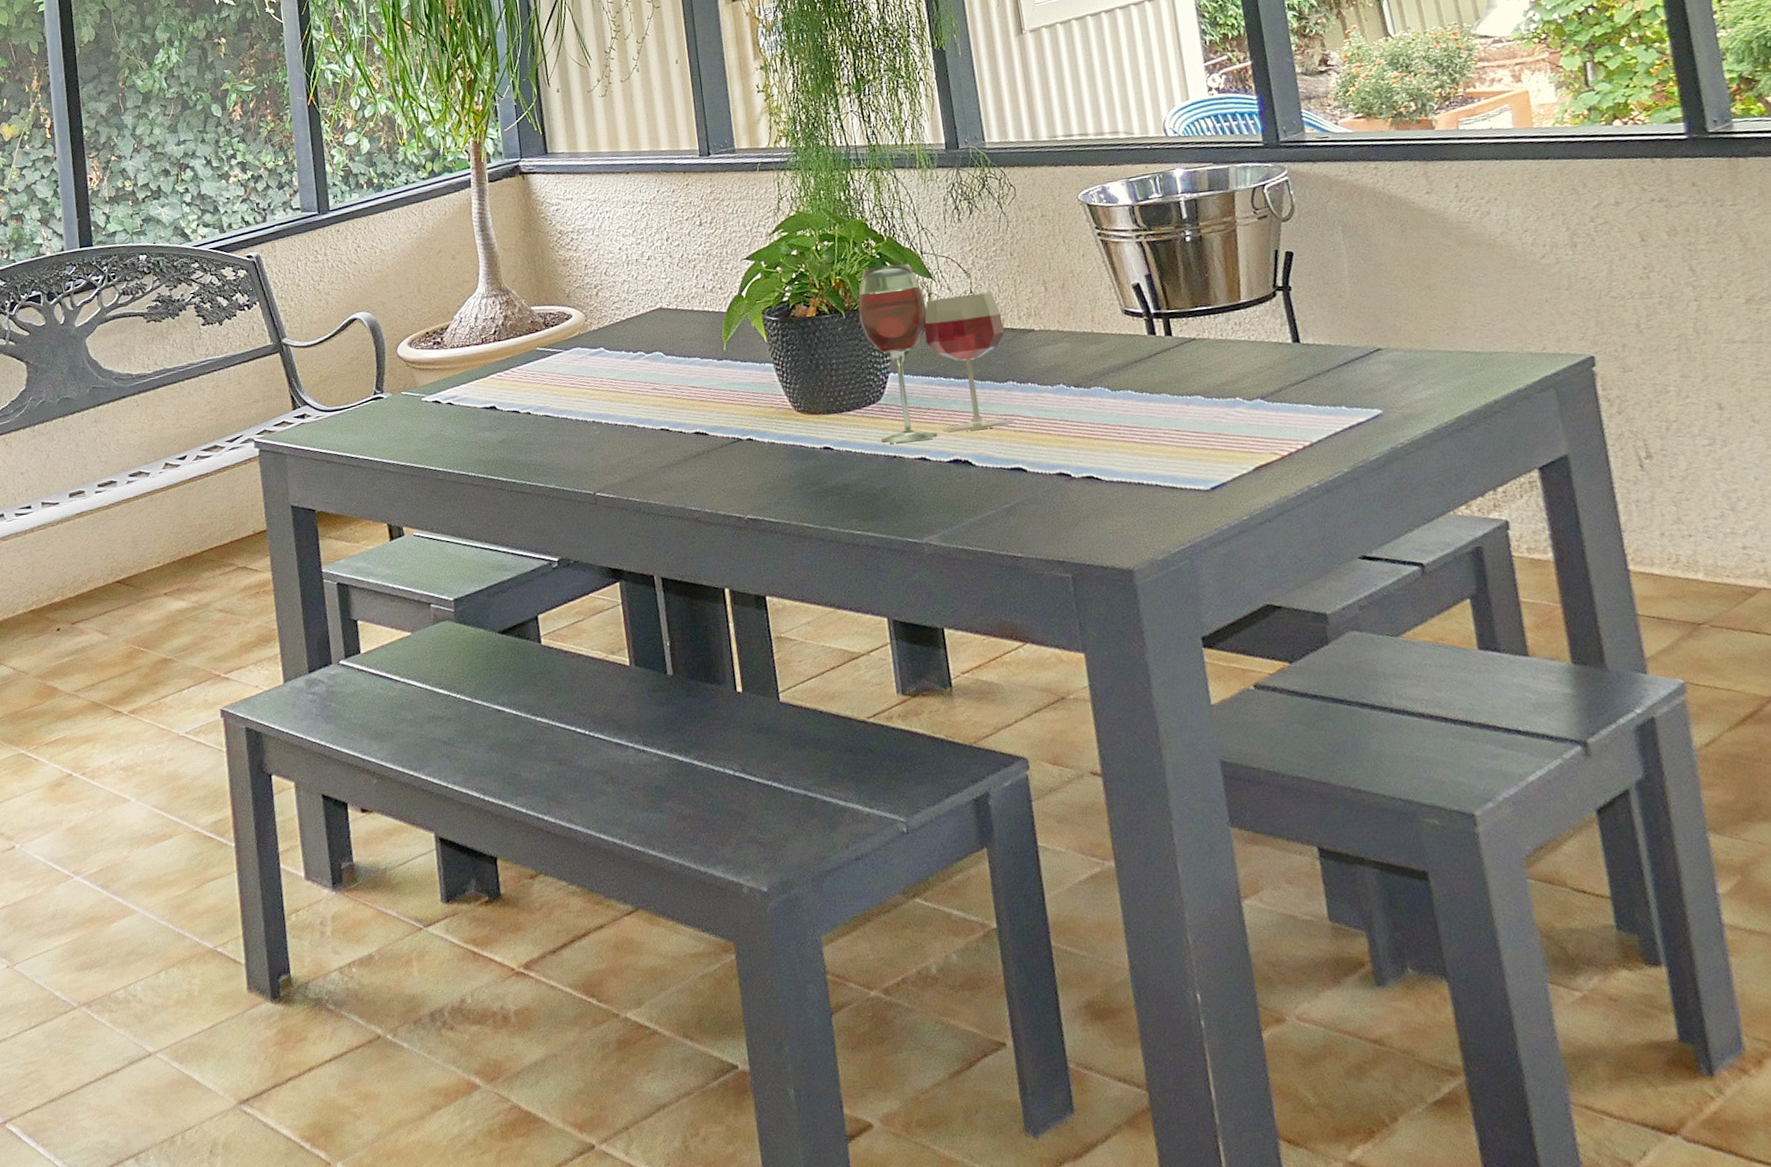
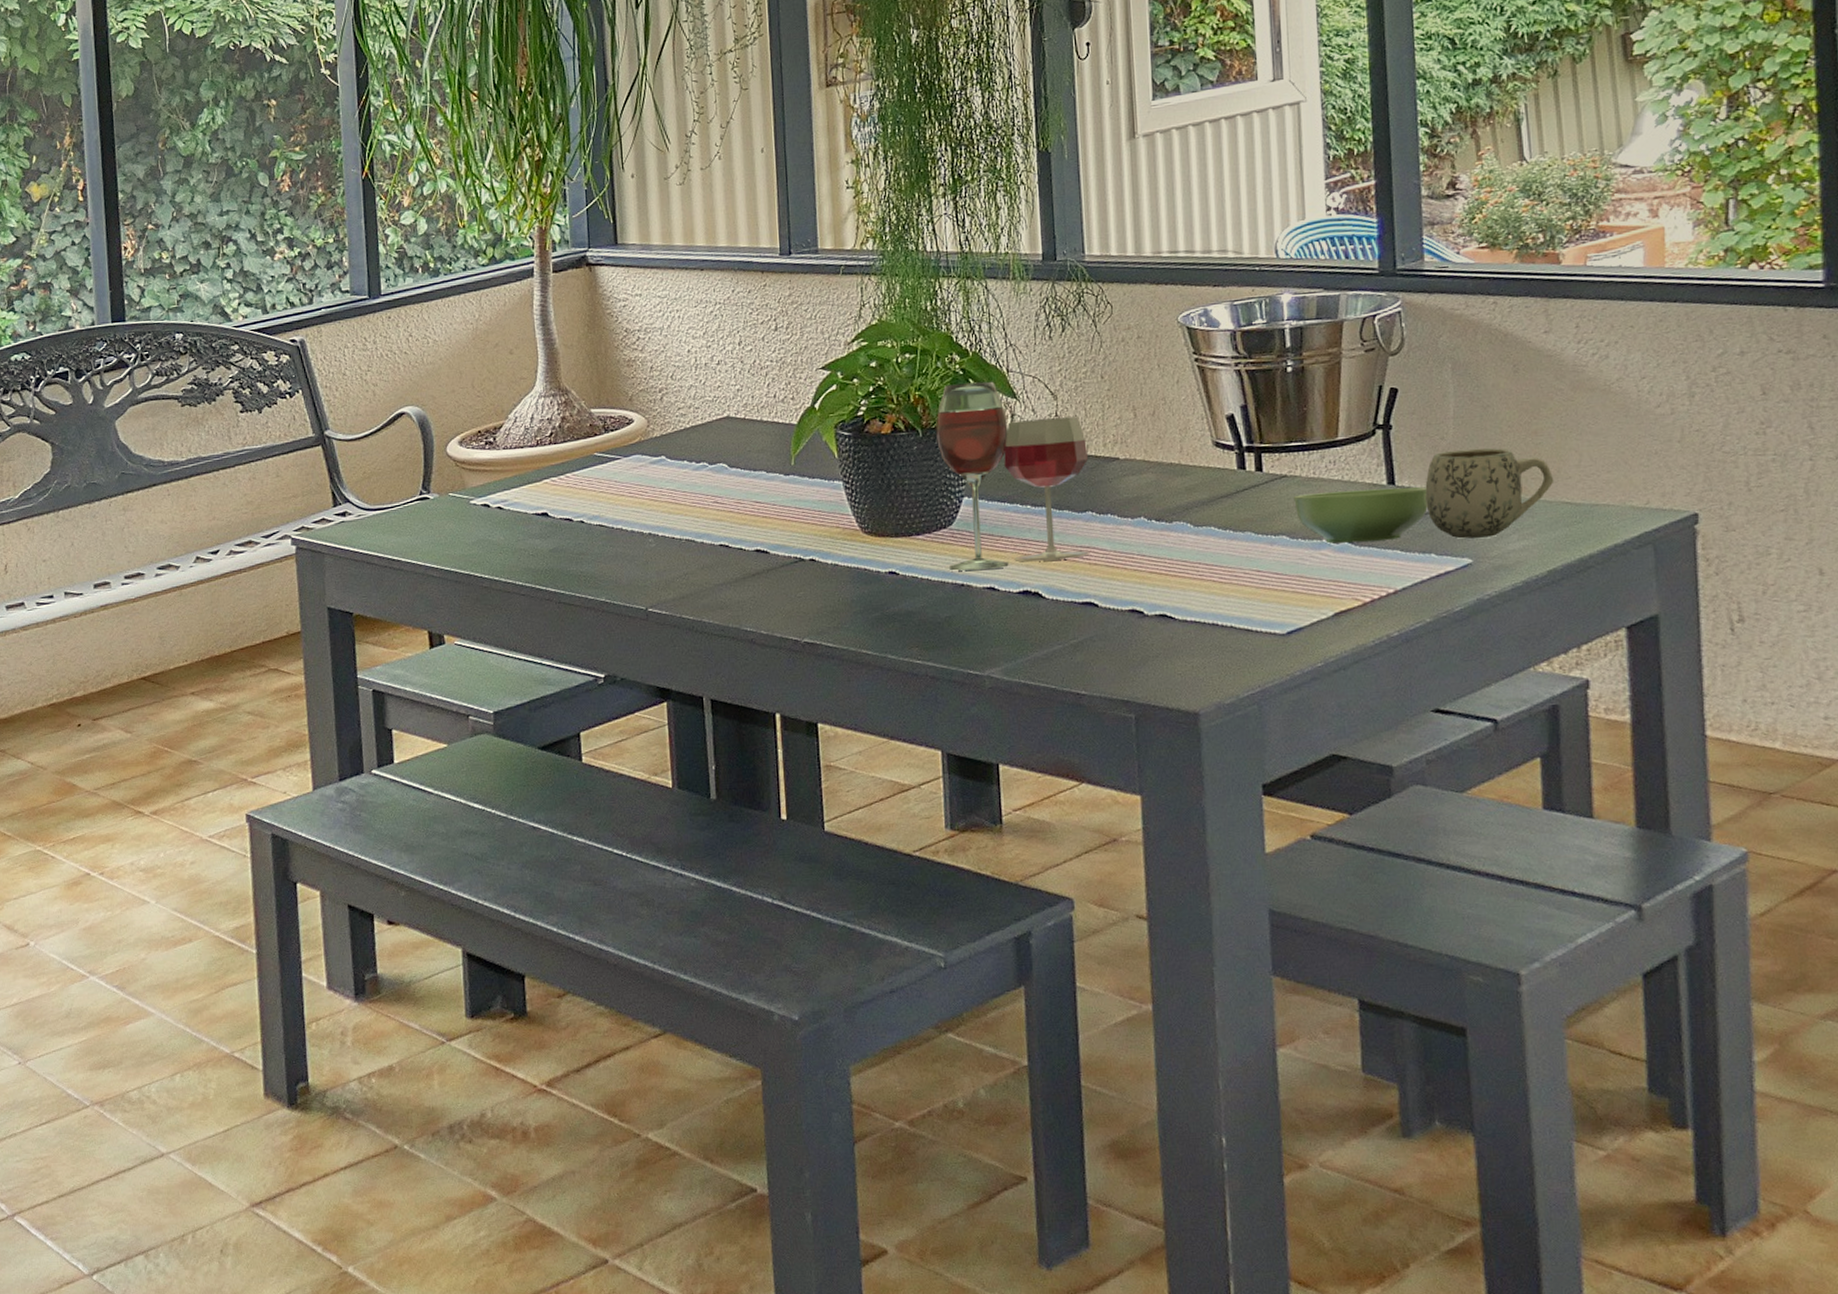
bowl: none [1204,343,1334,401] -> present [1294,487,1428,544]
mug: none [1328,303,1452,391] -> present [1425,448,1554,540]

